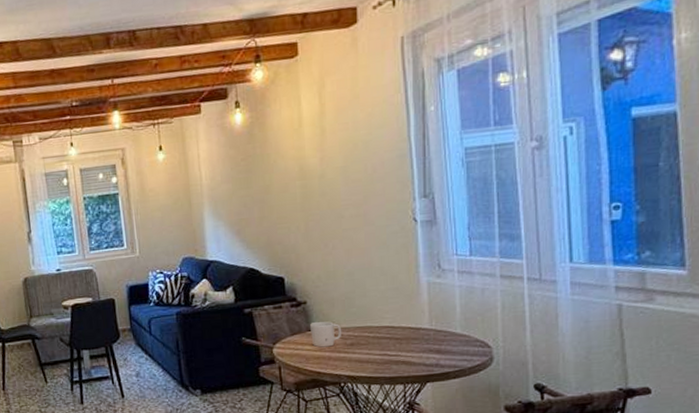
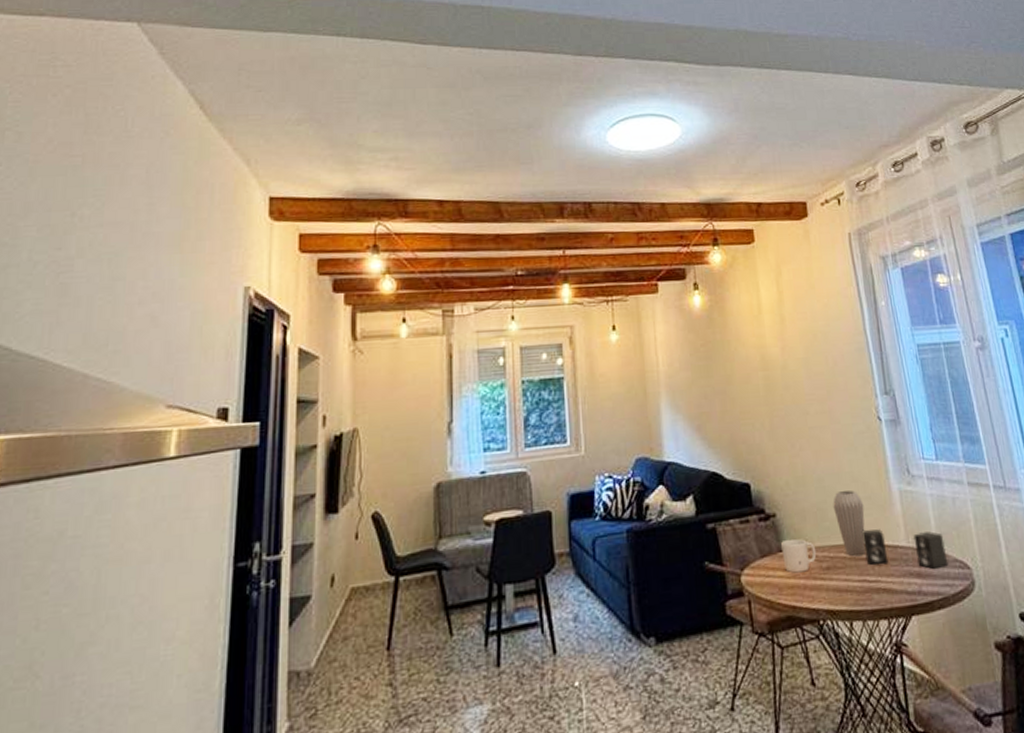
vase: none [361,282,391,336] -> present [833,490,866,557]
speaker: none [386,314,469,348] -> present [861,529,949,570]

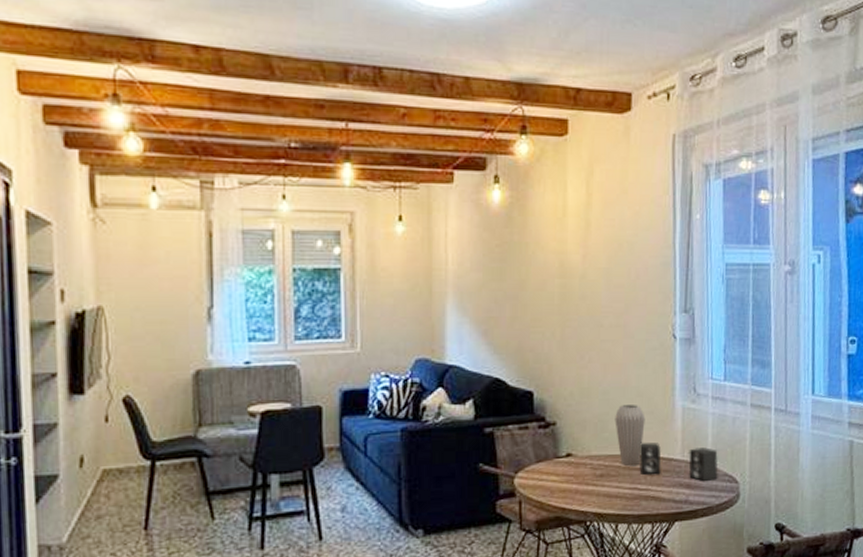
mug: present [781,538,817,573] -> none [558,446,592,478]

